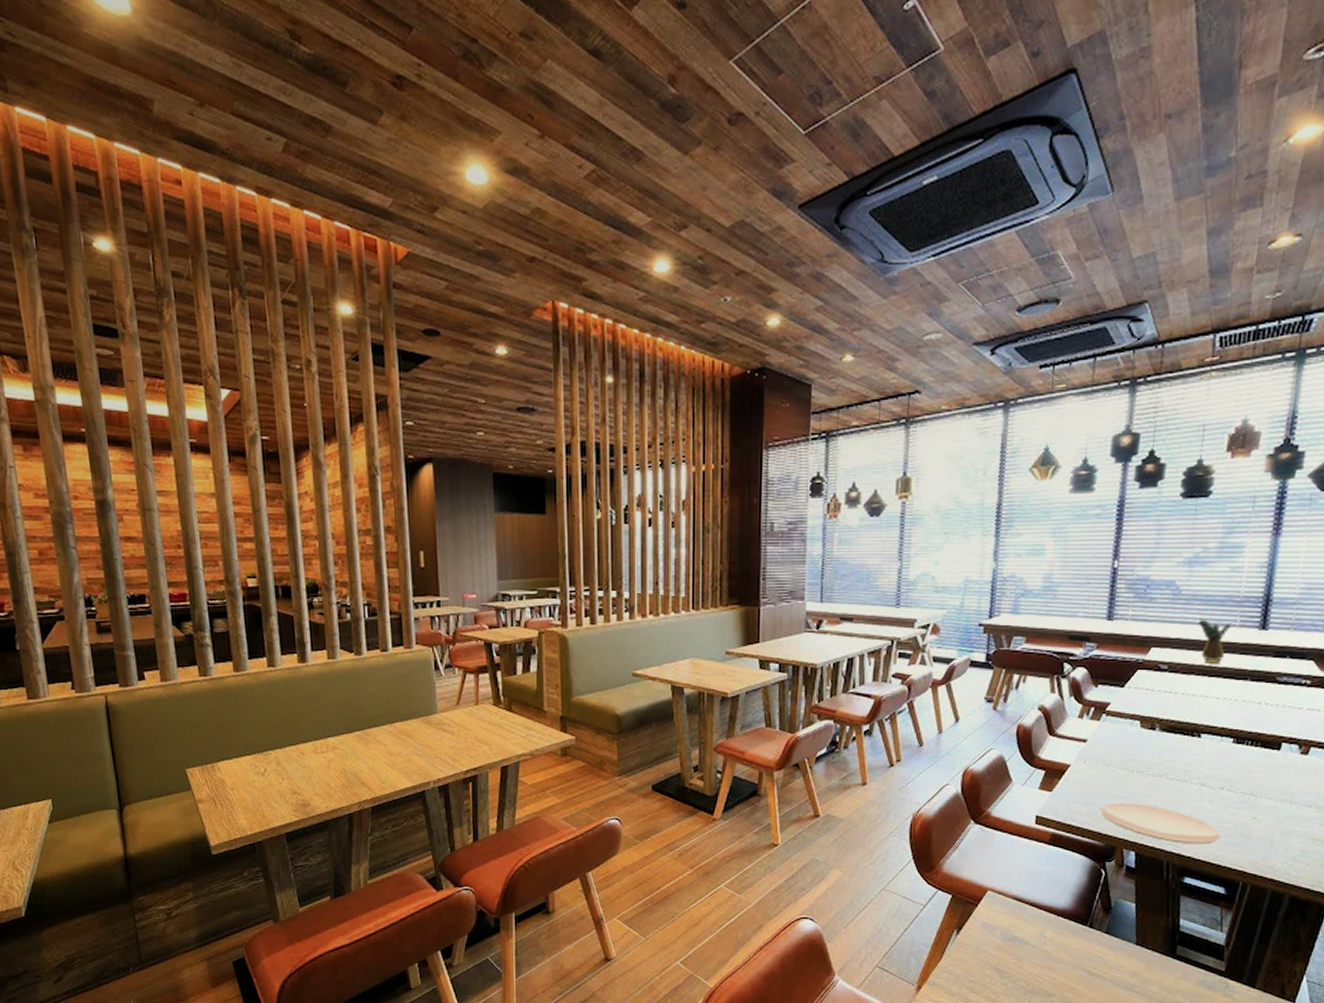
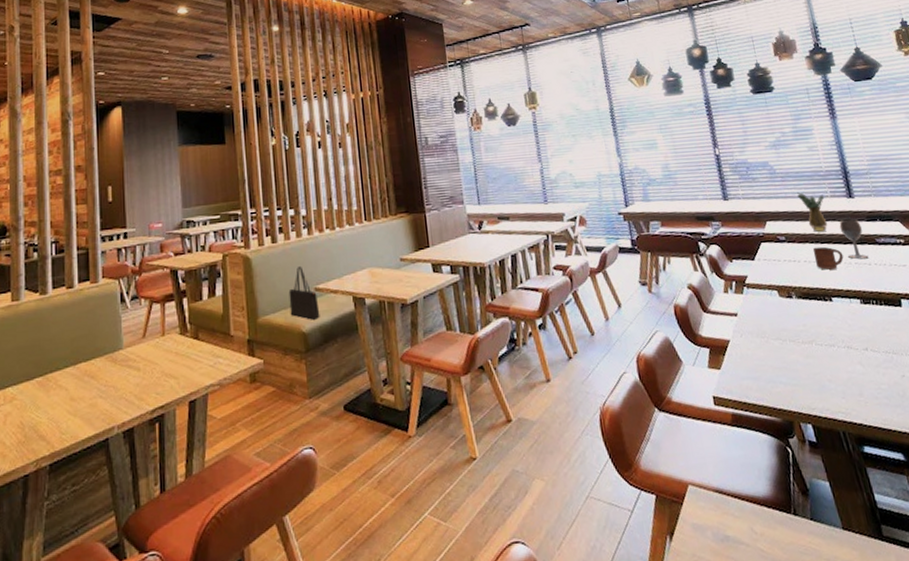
tote bag: none [605,649,636,704] -> present [288,265,320,320]
plate: present [1100,803,1221,845] -> none [768,373,881,411]
cup: none [1195,680,1231,705] -> present [813,246,844,270]
wine glass: none [1236,653,1265,697] -> present [839,218,869,260]

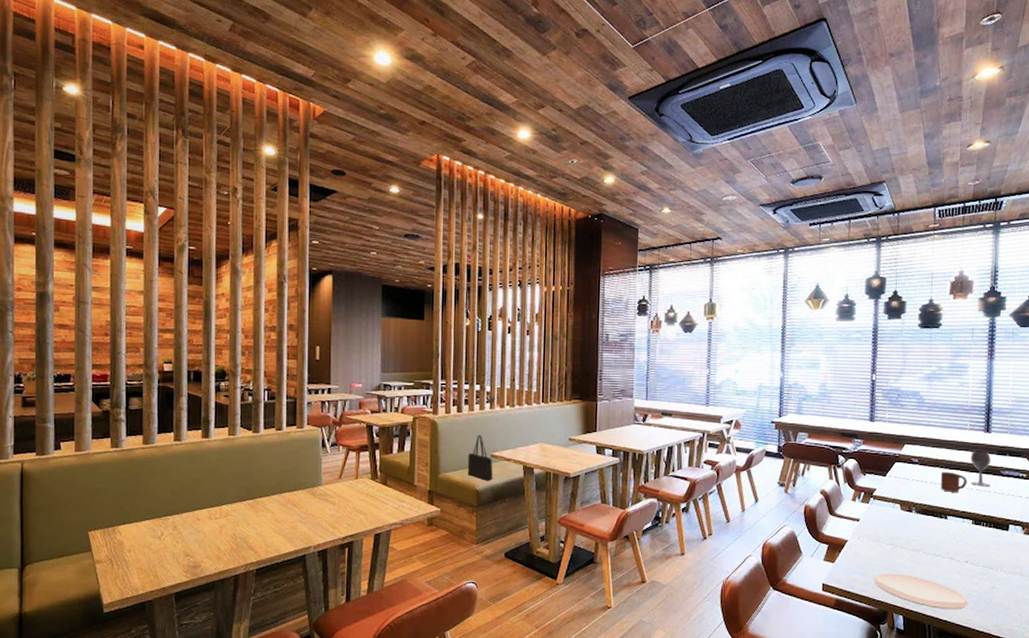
plate: none [768,373,881,411] -> present [874,573,969,610]
vase: present [797,192,828,232] -> none [939,422,964,459]

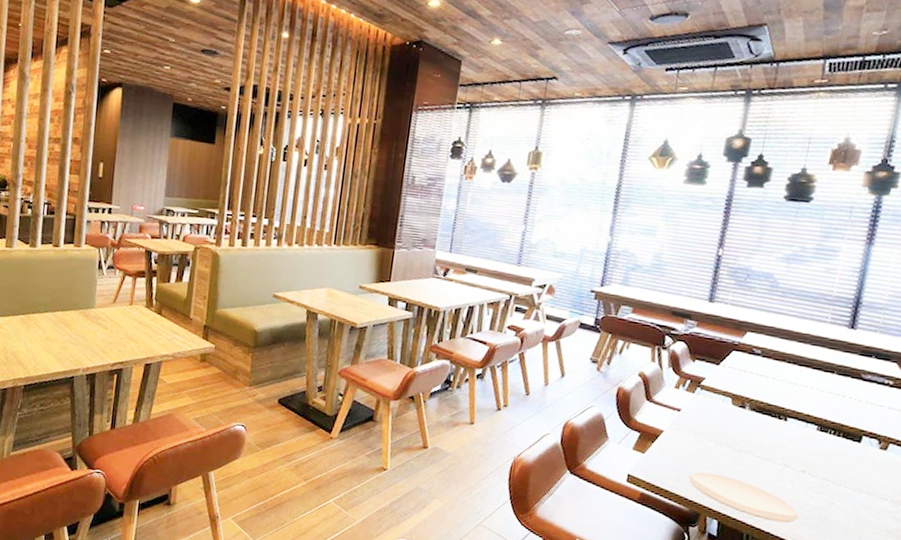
tote bag: present [467,434,493,481] -> none [246,271,274,322]
cup: present [940,472,967,492] -> none [784,367,818,393]
wine glass: present [970,451,990,487] -> none [823,348,852,391]

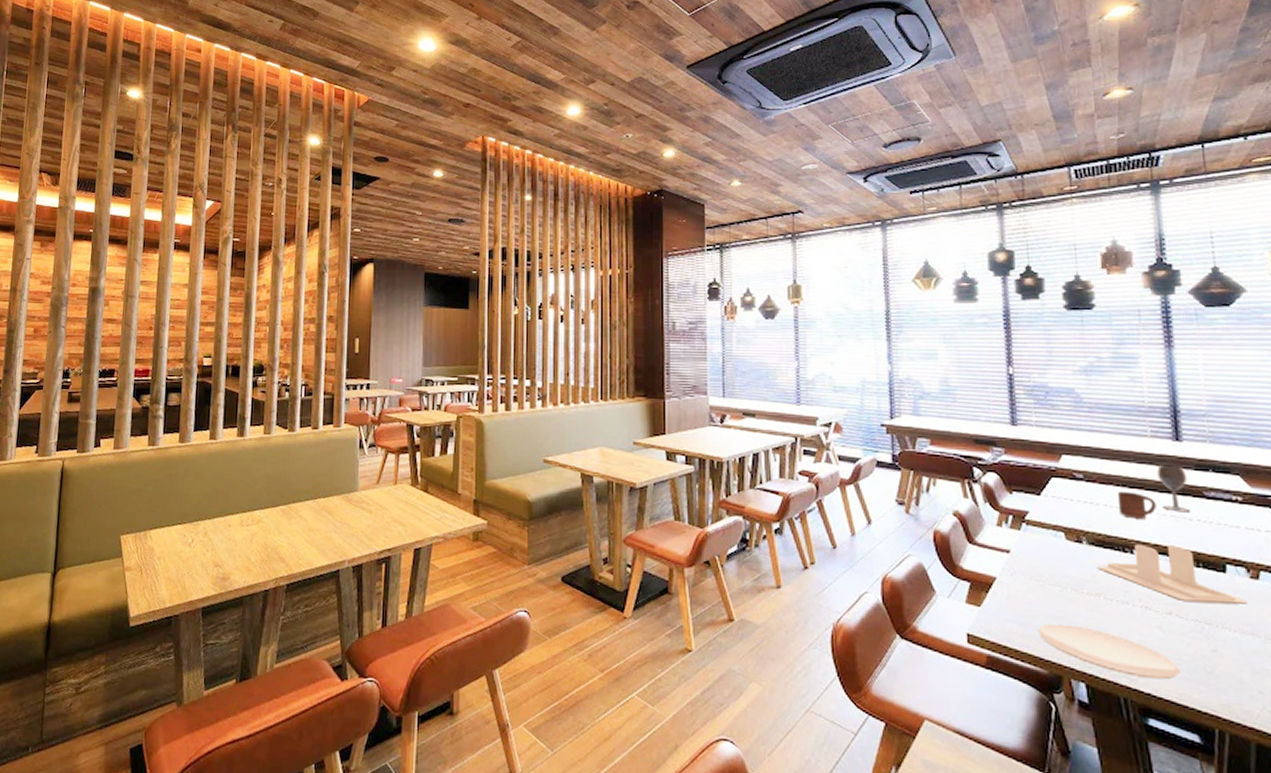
napkin holder: none [752,413,871,469] -> present [1097,544,1247,604]
cup: none [784,367,818,393] -> present [1117,491,1157,519]
wine glass: none [823,348,852,391] -> present [1157,464,1191,513]

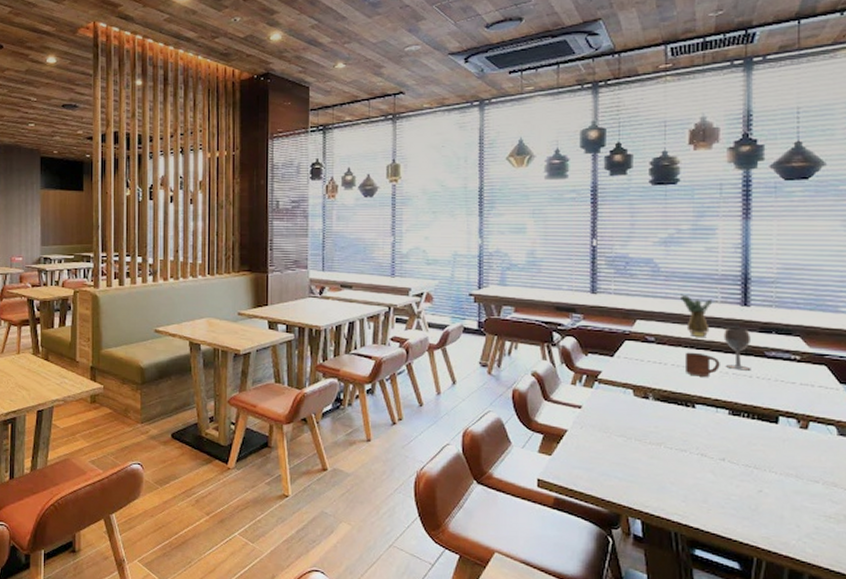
plate: present [1038,623,1180,680] -> none [602,469,727,517]
napkin holder: present [1097,544,1247,604] -> none [660,399,795,451]
vase: none [1107,427,1143,475] -> present [681,294,713,337]

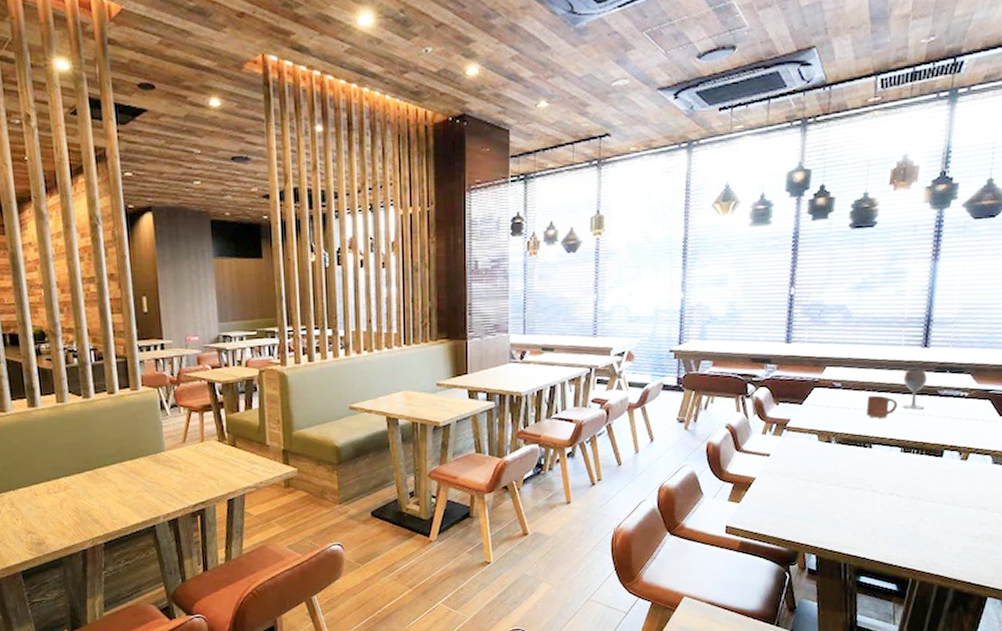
vase: present [681,294,713,337] -> none [868,339,897,380]

